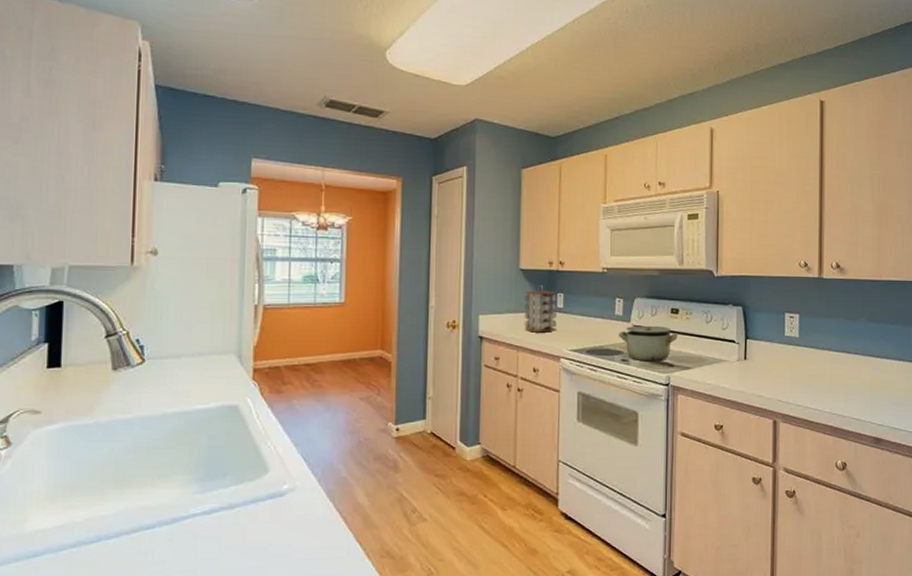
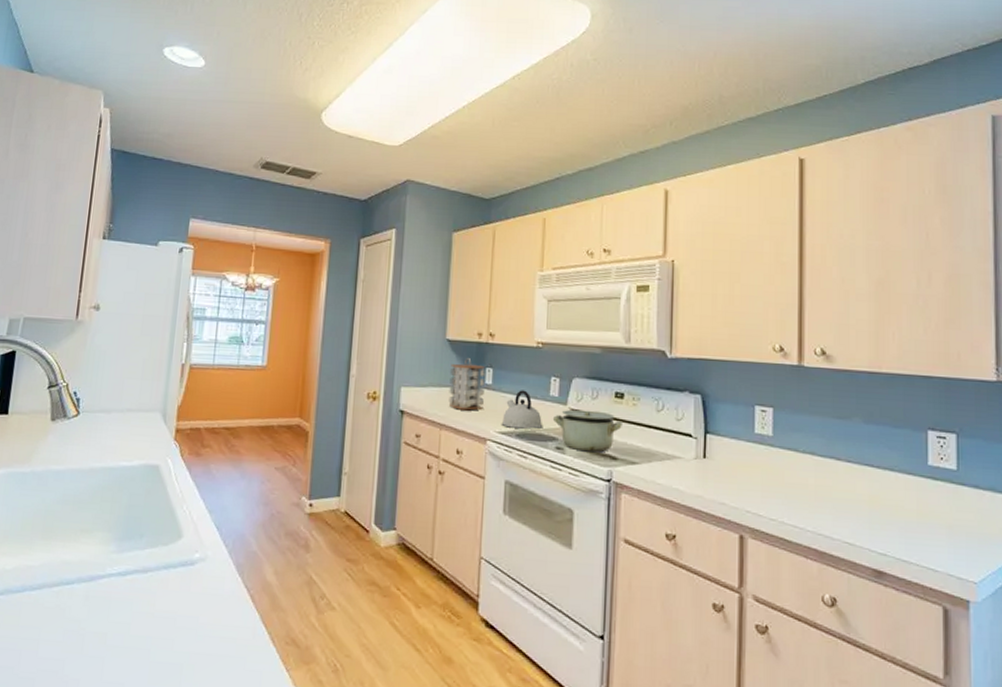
kettle: none [574,311,610,345] -> present [502,390,543,430]

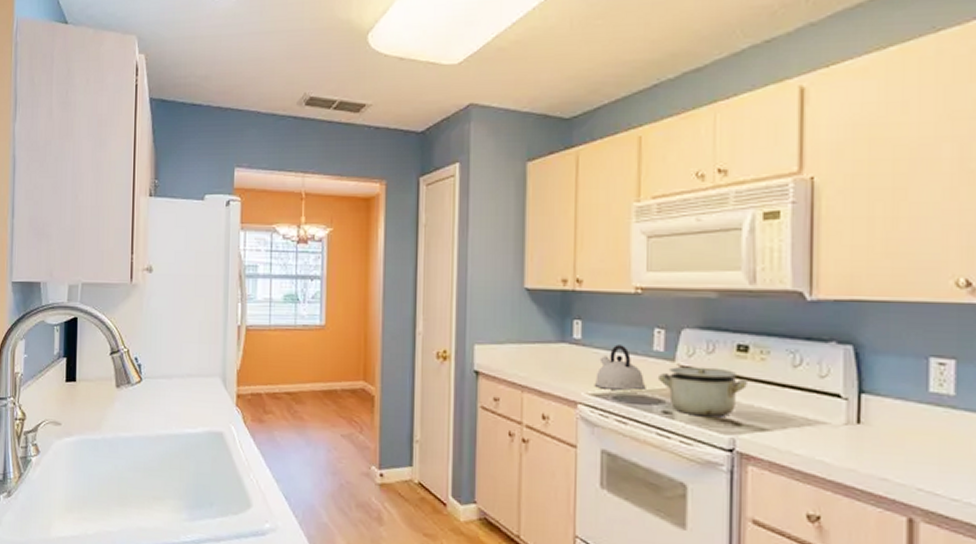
spice rack: present [448,358,485,411] -> none [530,309,573,370]

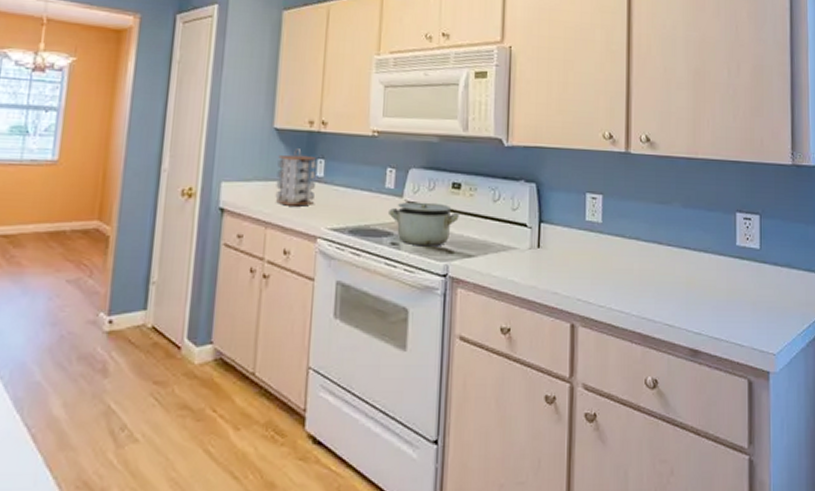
spice rack: none [530,309,573,370] -> present [275,148,317,207]
kettle: present [595,344,646,391] -> none [334,182,378,225]

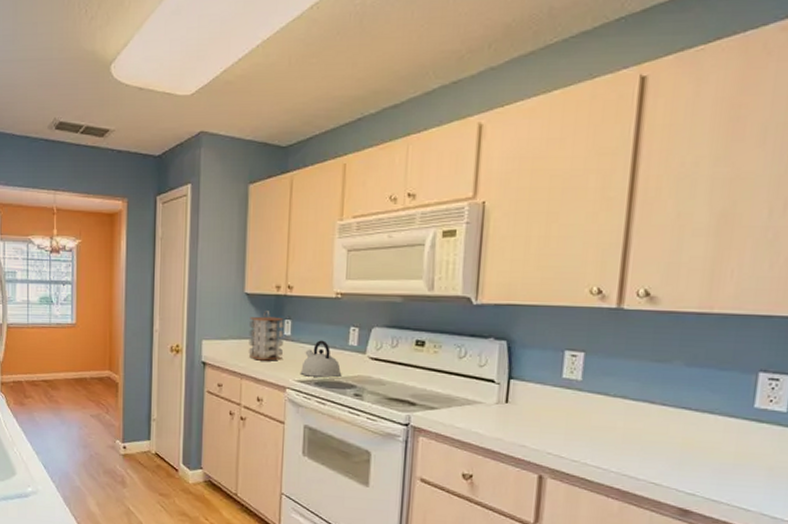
kettle: none [334,182,378,225] -> present [301,340,342,378]
saucepan: present [387,201,460,247] -> none [351,358,424,399]

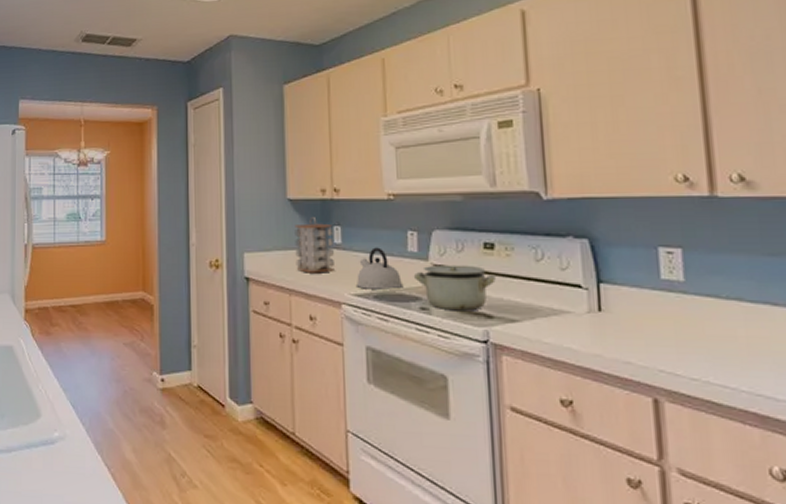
saucepan: none [351,358,424,399] -> present [413,265,497,311]

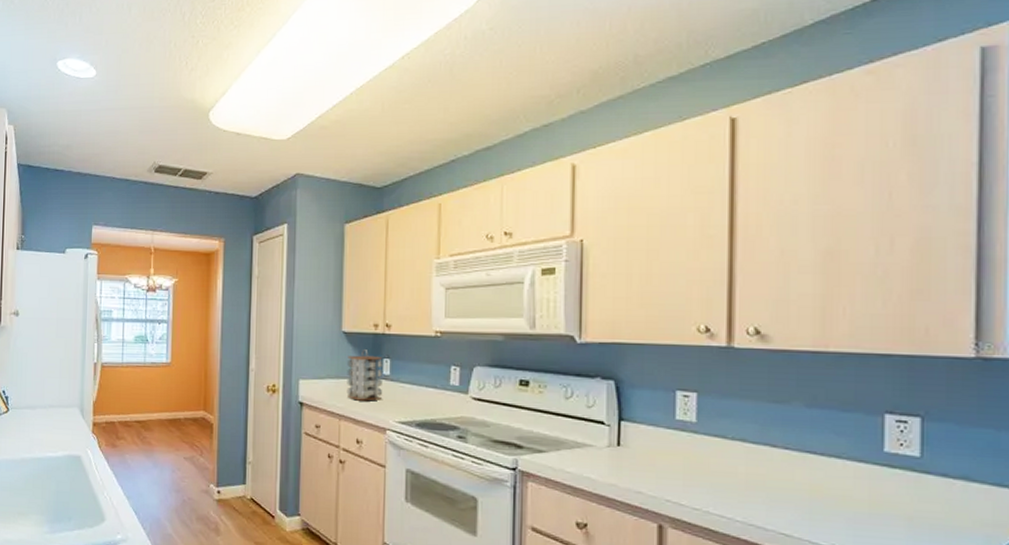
kettle: present [357,247,404,290] -> none [401,380,444,419]
saucepan: present [413,265,497,311] -> none [453,398,529,441]

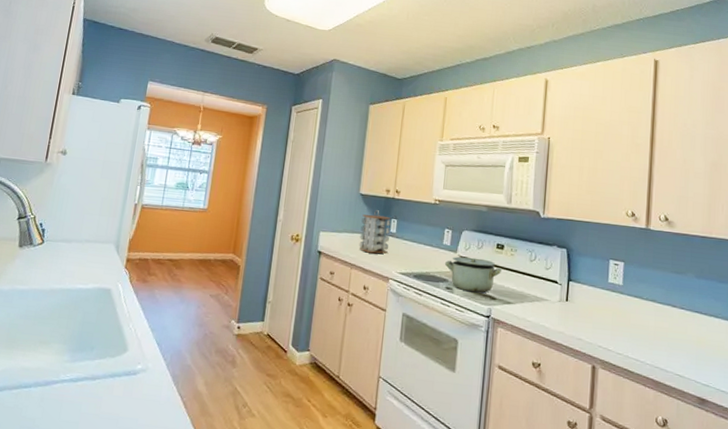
saucepan: none [453,398,529,441] -> present [444,256,503,293]

